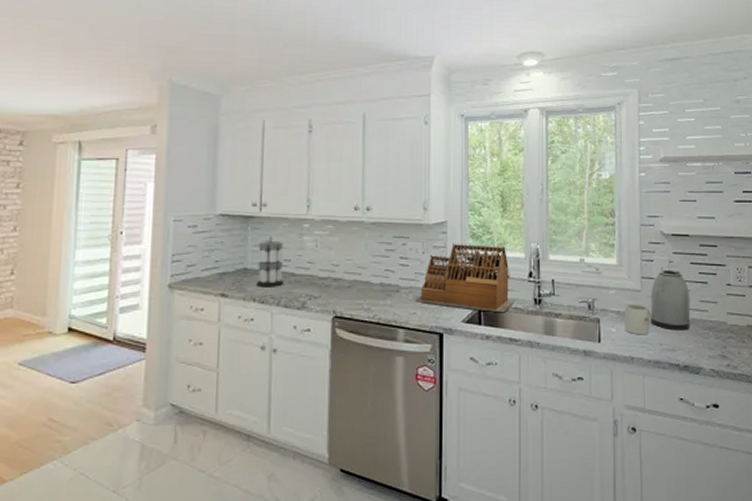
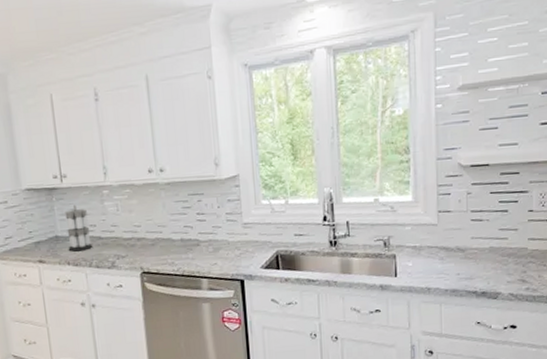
architectural model: present [416,243,514,313] -> none [215,193,310,258]
mug: present [624,304,652,335] -> none [421,237,449,267]
kettle: present [650,269,691,331] -> none [447,201,490,260]

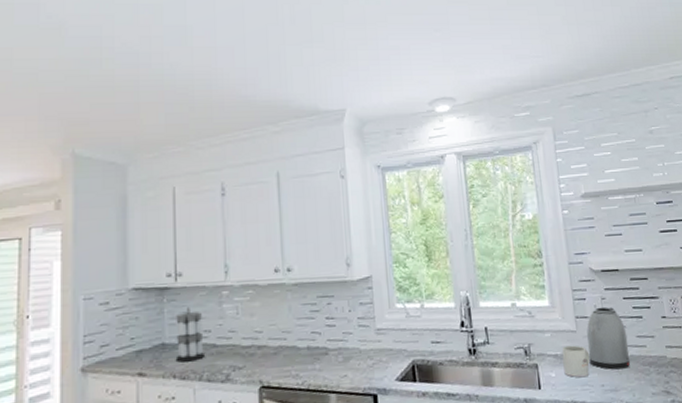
mug: none [421,237,449,267] -> present [562,345,590,378]
kettle: none [447,201,490,260] -> present [586,307,631,370]

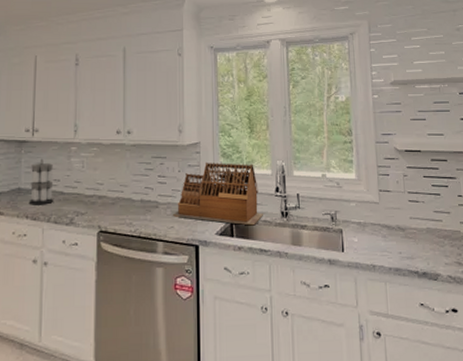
architectural model: none [345,296,448,368] -> present [173,161,263,226]
mug: present [562,345,590,378] -> none [365,215,390,245]
kettle: present [586,307,631,370] -> none [388,183,427,240]

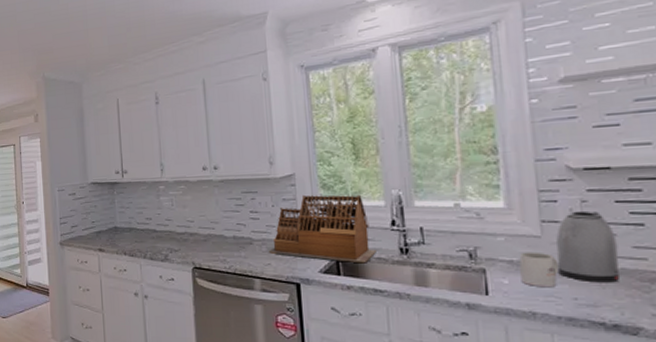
spice rack: present [28,158,53,205] -> none [124,198,147,243]
mug: none [365,215,390,245] -> present [519,252,559,288]
kettle: none [388,183,427,240] -> present [555,210,621,283]

